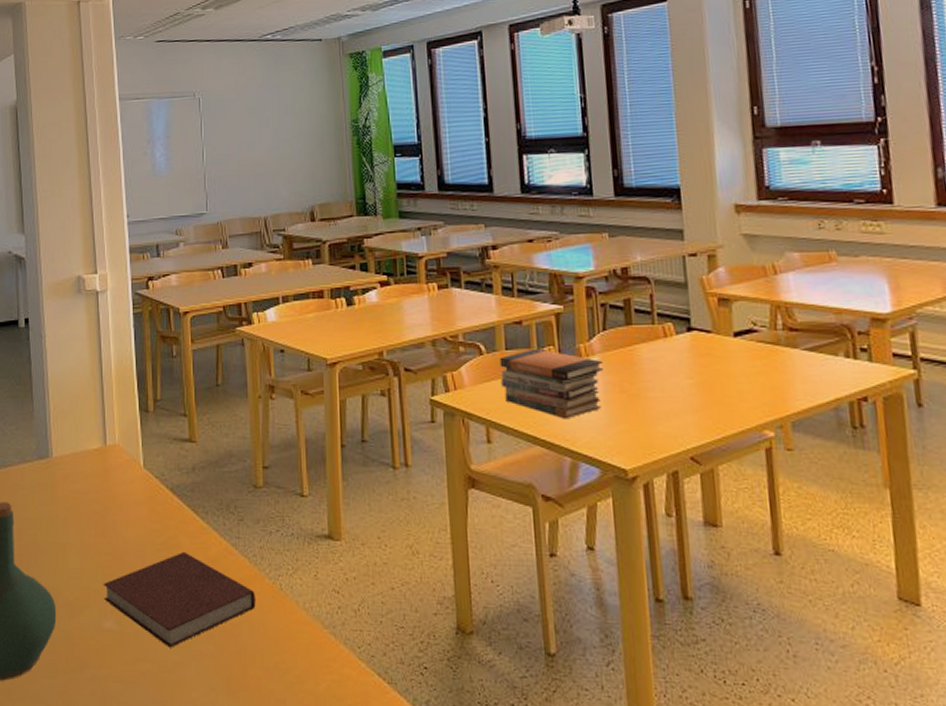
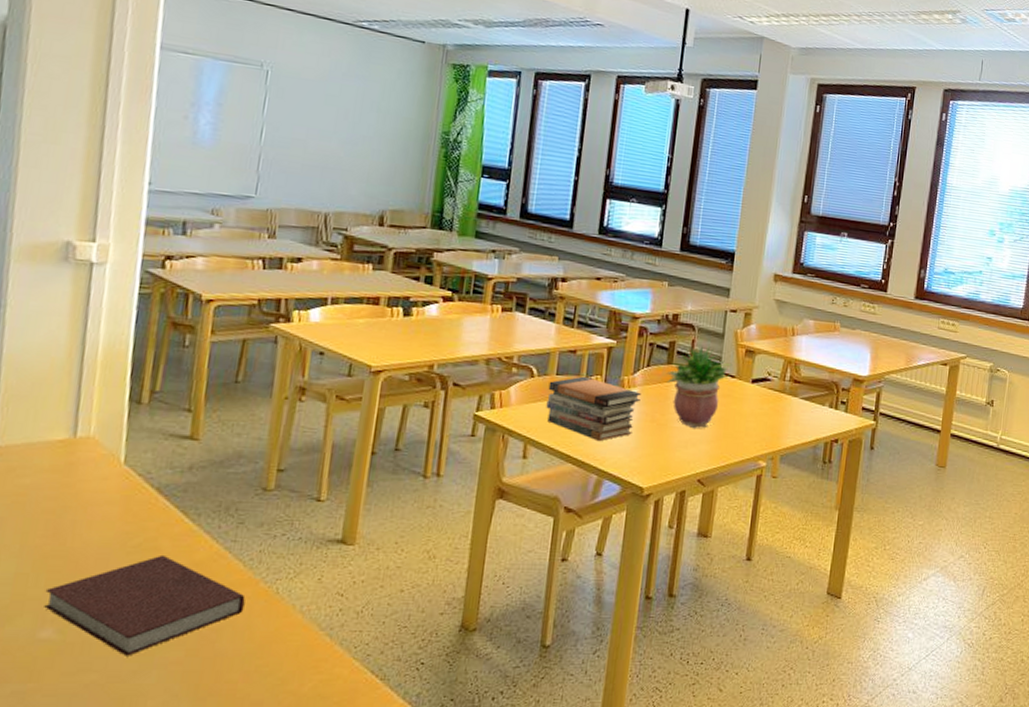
potted plant: none [627,300,705,398] -> present [666,345,733,429]

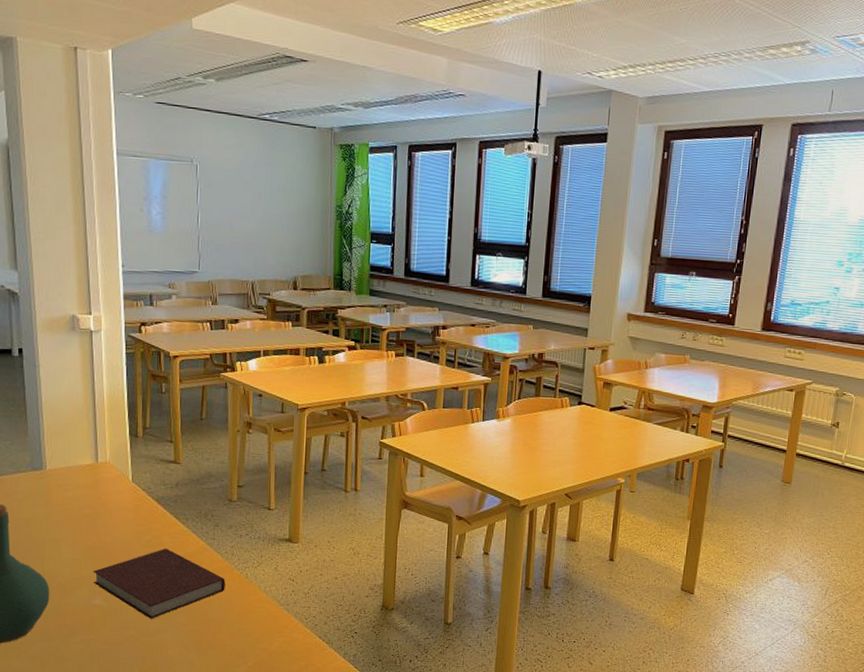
book stack: present [546,376,641,442] -> none [436,408,514,463]
potted plant: present [666,345,733,429] -> none [535,379,592,452]

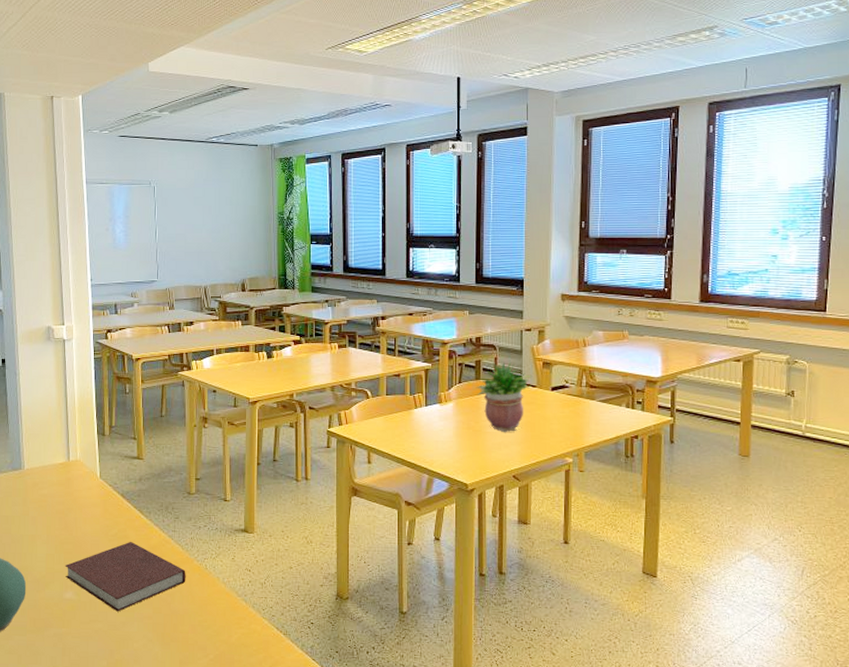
potted plant: none [535,379,592,452] -> present [476,362,533,433]

